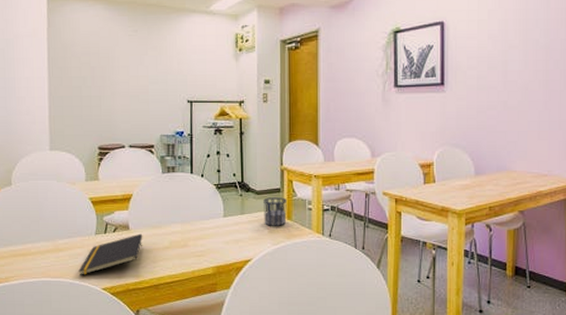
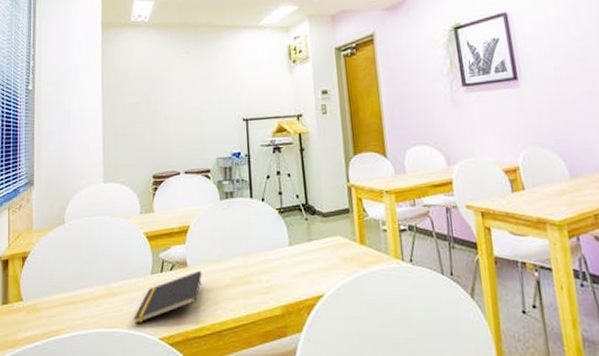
cup: present [263,197,287,226] -> none [331,218,359,253]

